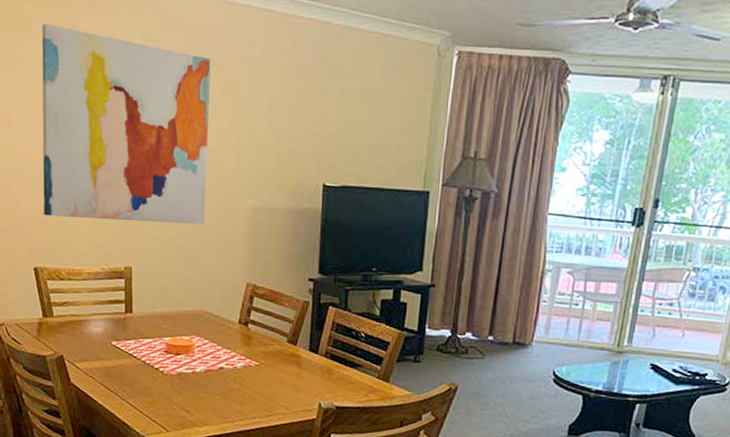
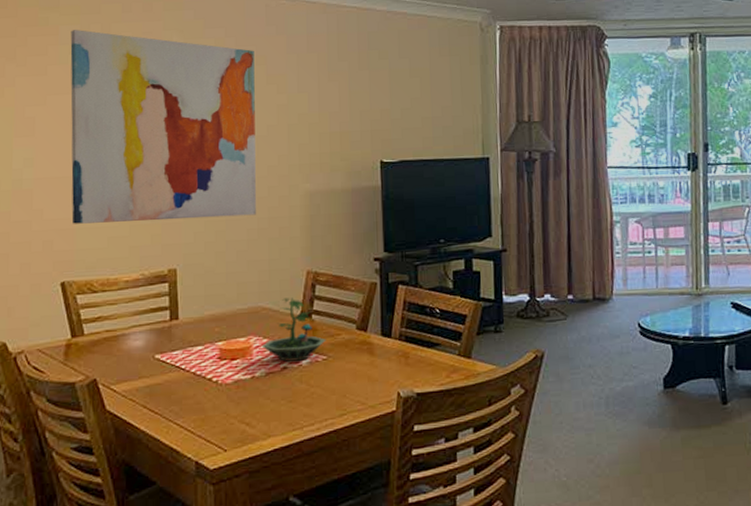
terrarium: none [202,305,259,364] -> present [261,297,326,362]

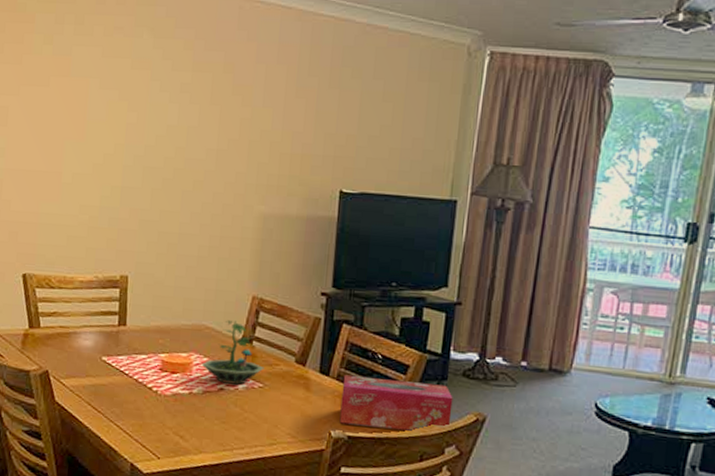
wall art: present [70,30,256,224] -> none [36,19,223,232]
tissue box: none [405,328,512,382] -> present [339,374,453,431]

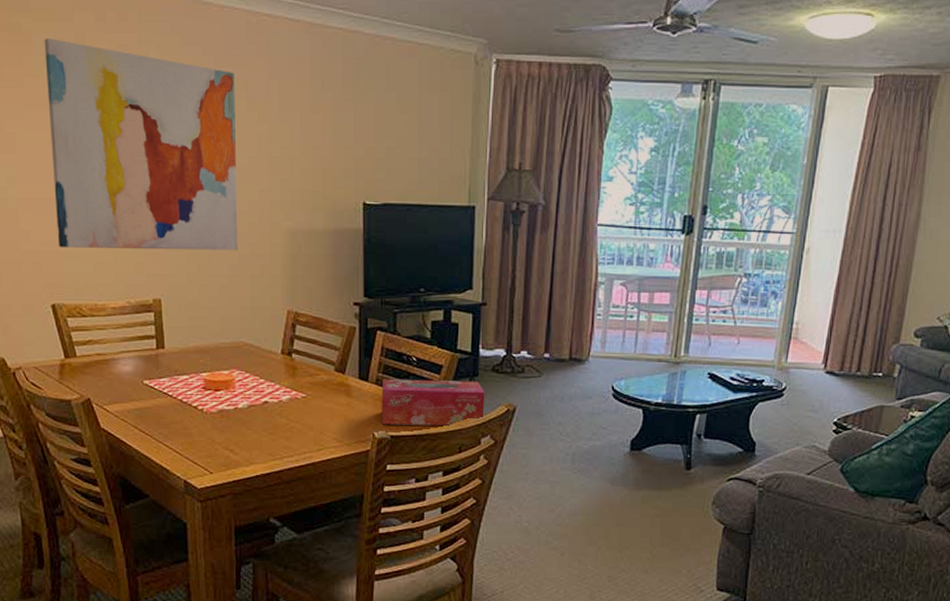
wall art: none [36,19,223,232] -> present [44,38,238,251]
terrarium: present [201,320,264,385] -> none [244,335,305,396]

